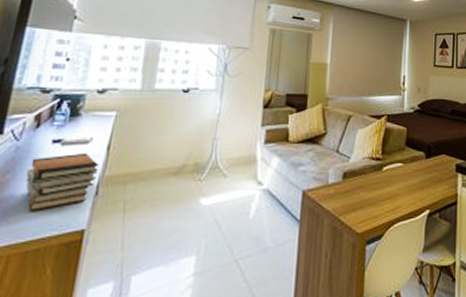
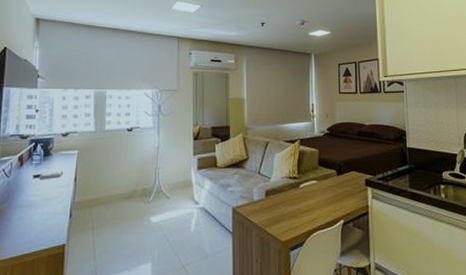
book stack: present [25,152,99,210] -> none [17,184,70,231]

